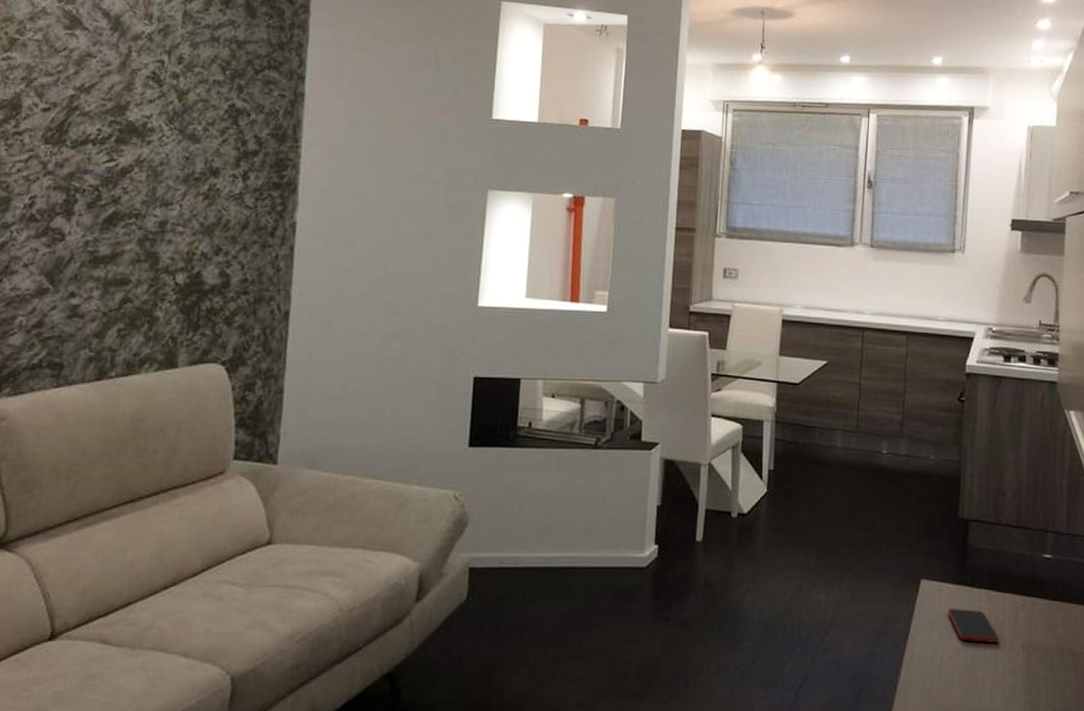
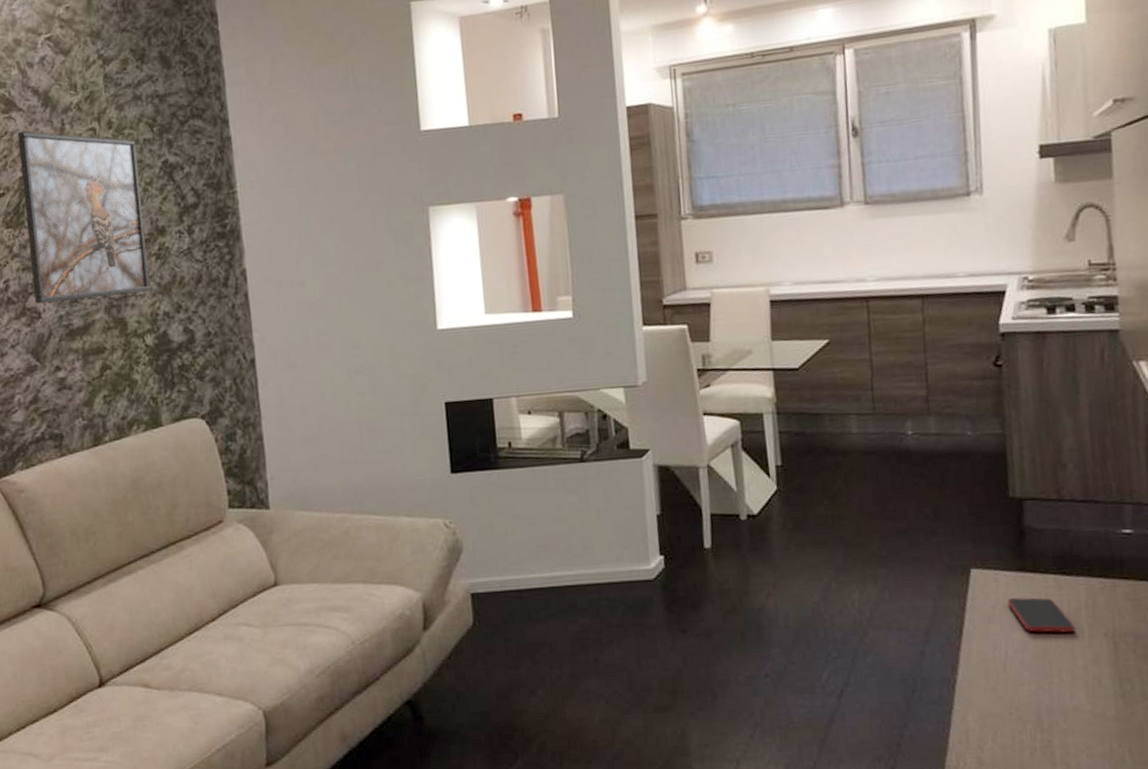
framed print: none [60,50,205,230] -> present [17,131,150,304]

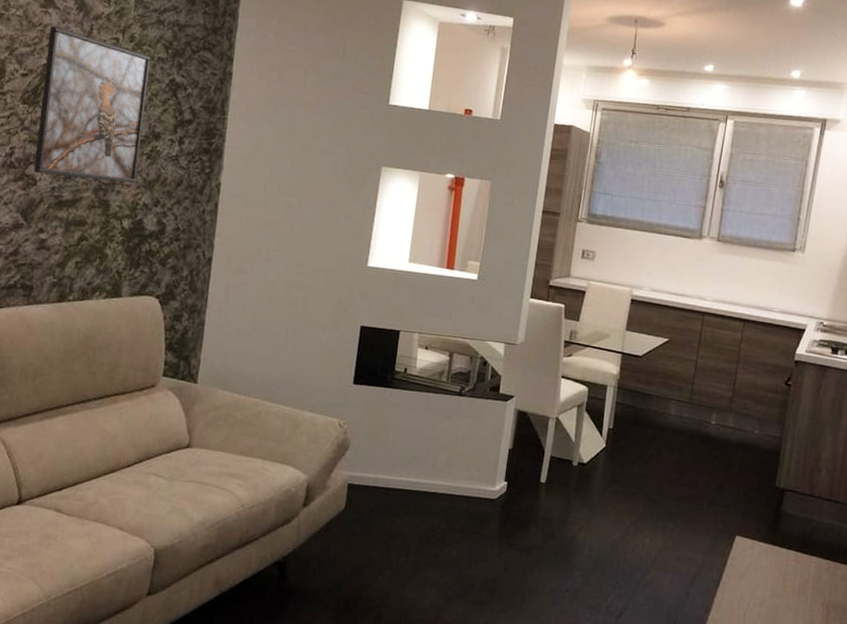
smartphone: present [1006,597,1076,633] -> none [757,563,802,598]

